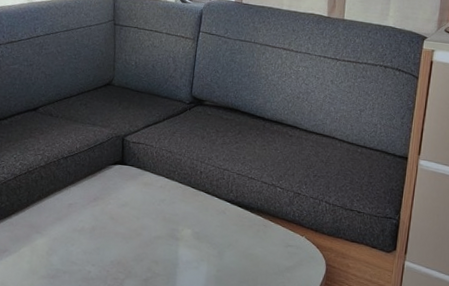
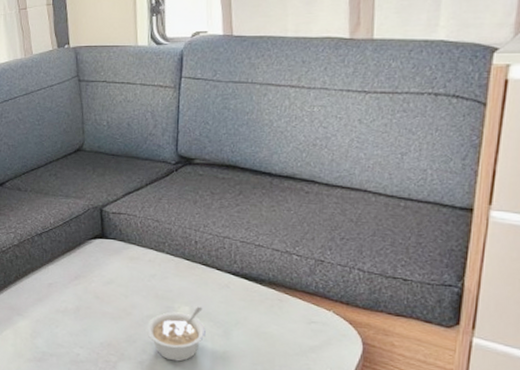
legume: none [152,229,204,279] -> present [146,306,206,362]

